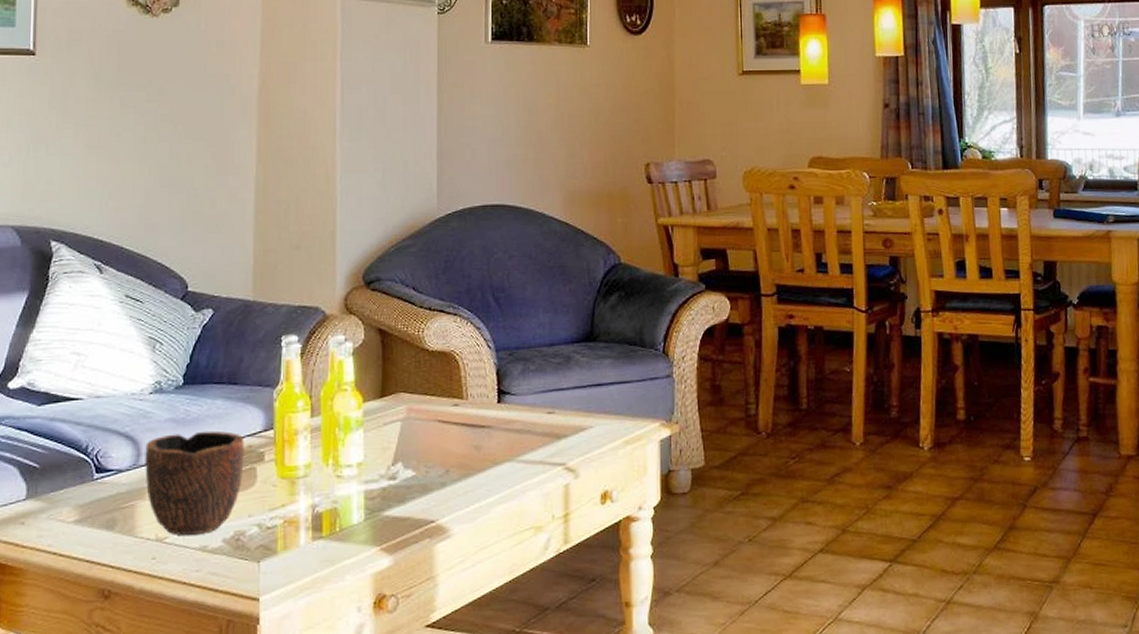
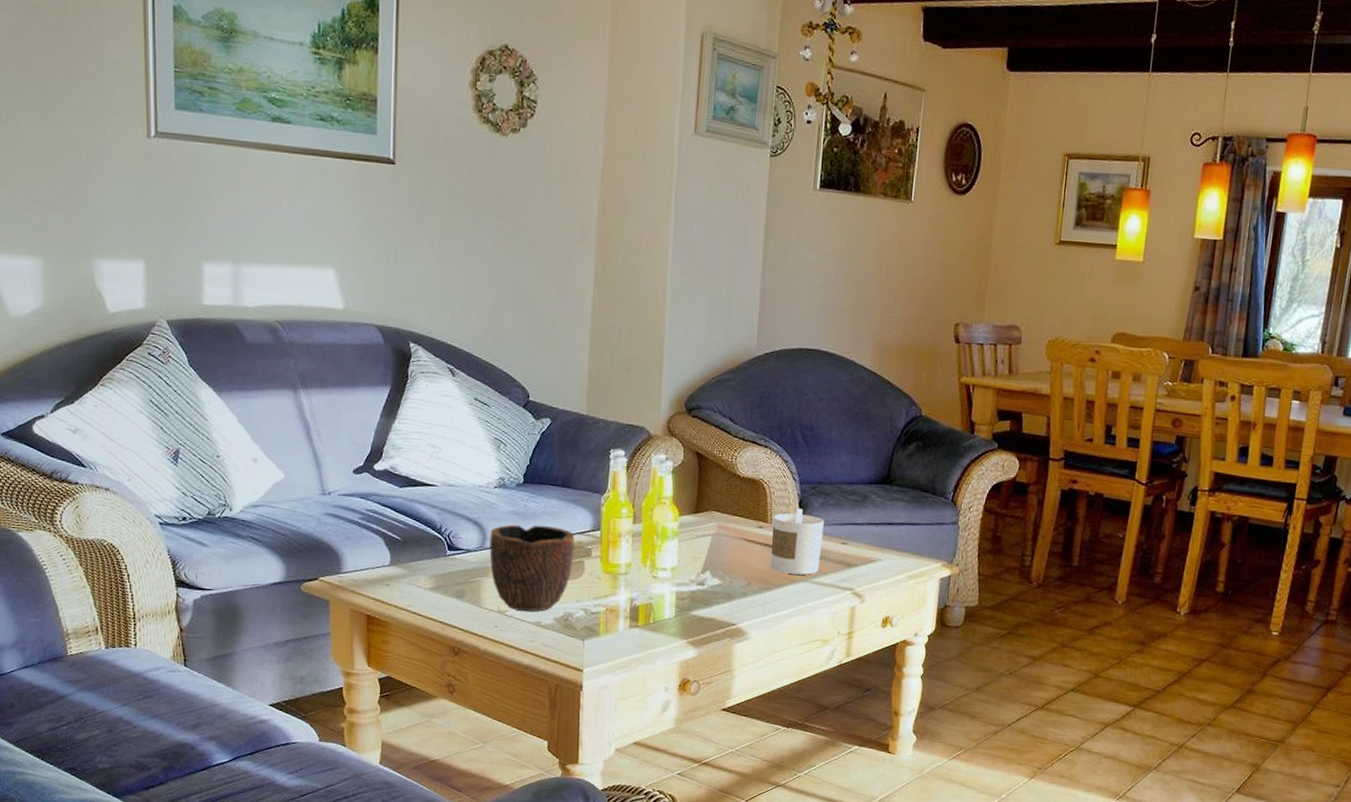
candle: none [468,378,526,455] -> present [770,508,824,575]

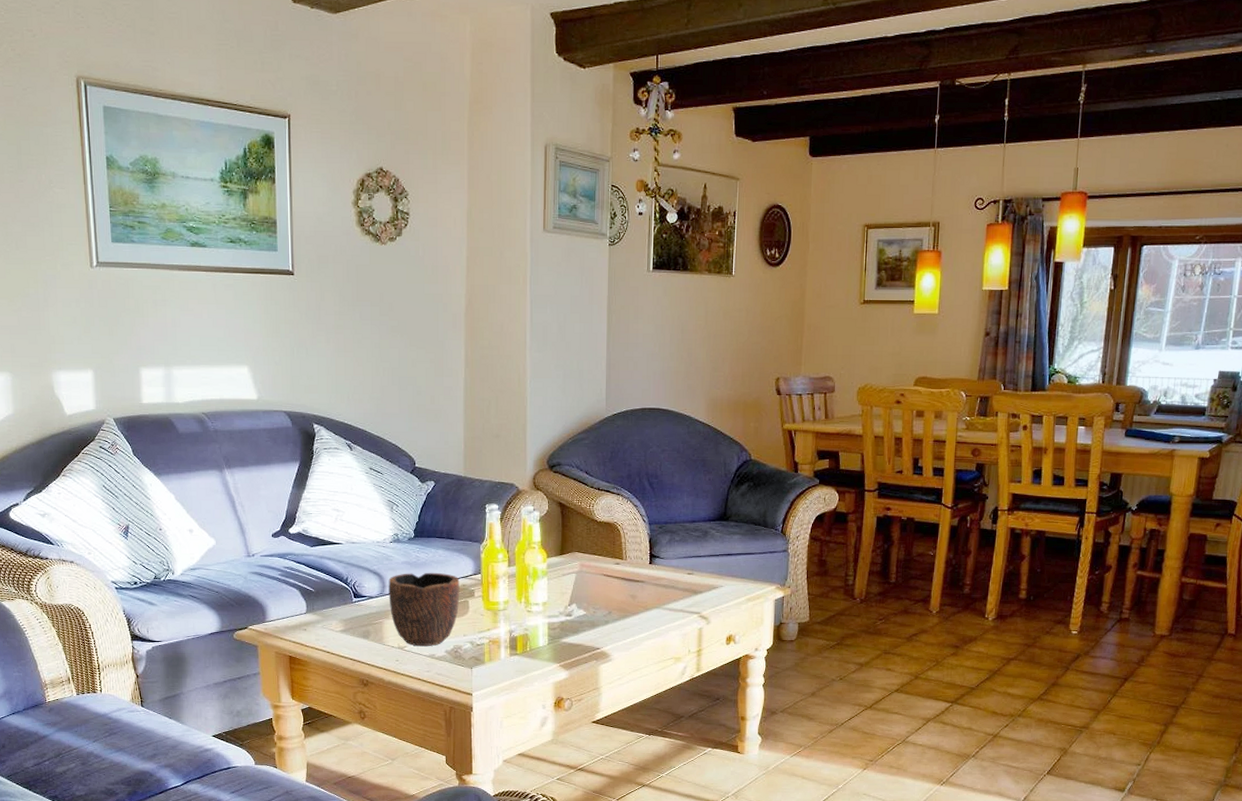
candle: present [770,508,824,575] -> none [627,545,671,603]

